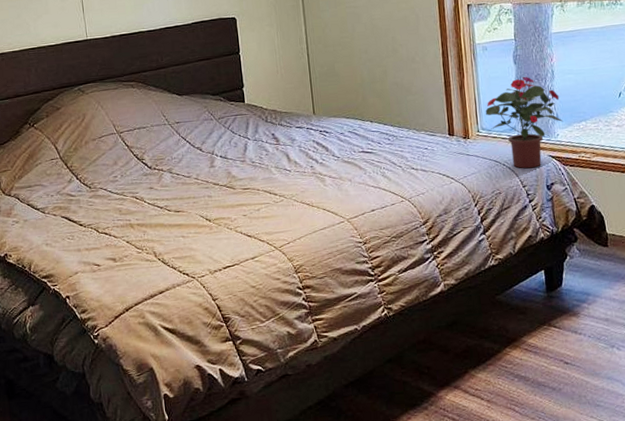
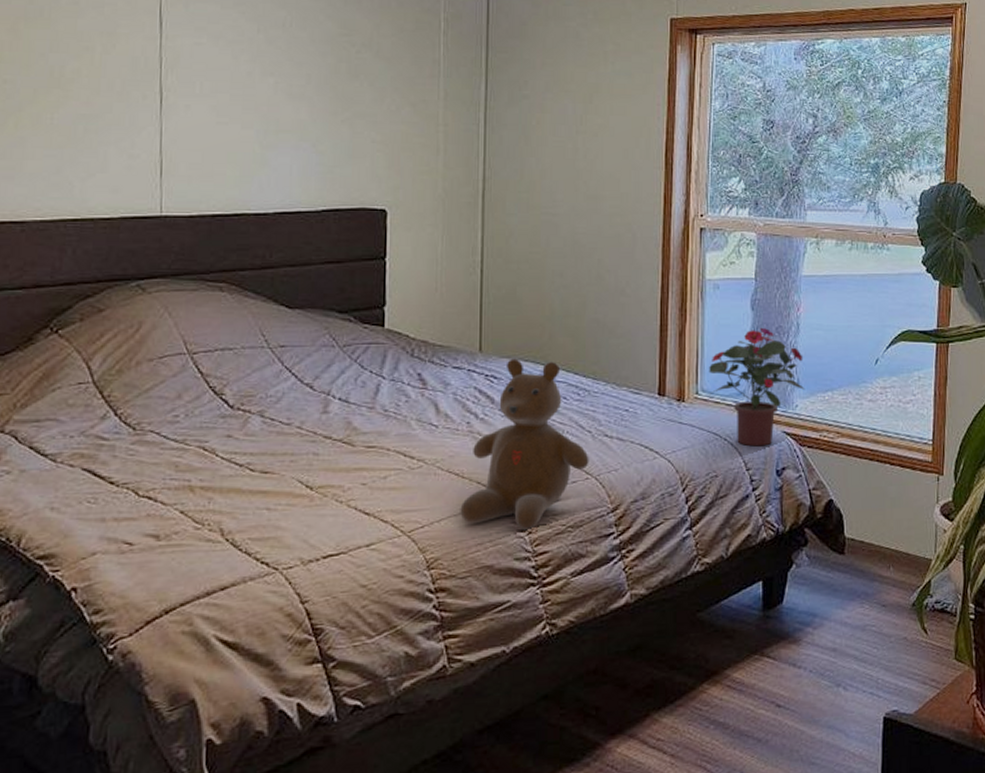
stuffed bear: none [313,116,403,242] -> present [460,358,589,531]

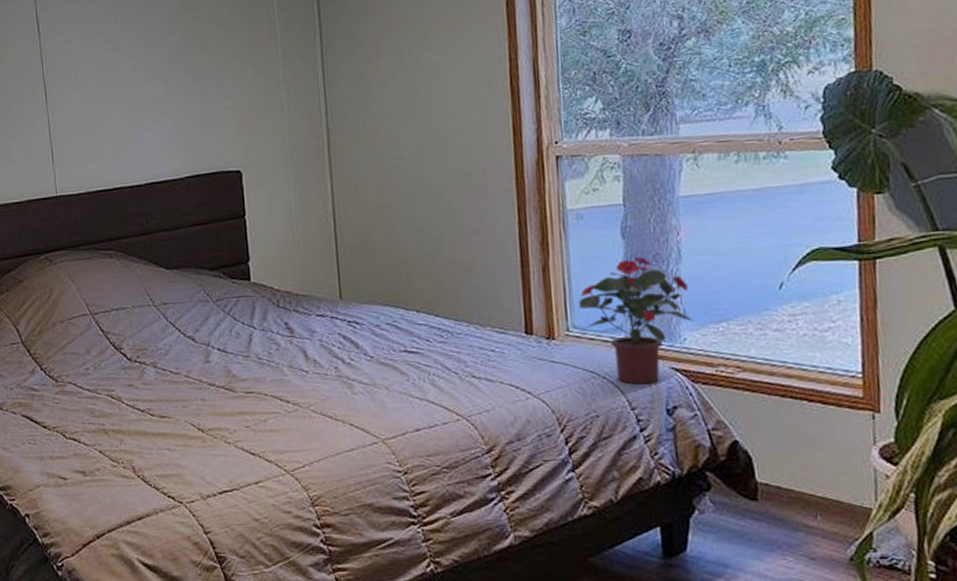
stuffed bear: present [460,358,589,531] -> none [336,304,459,471]

